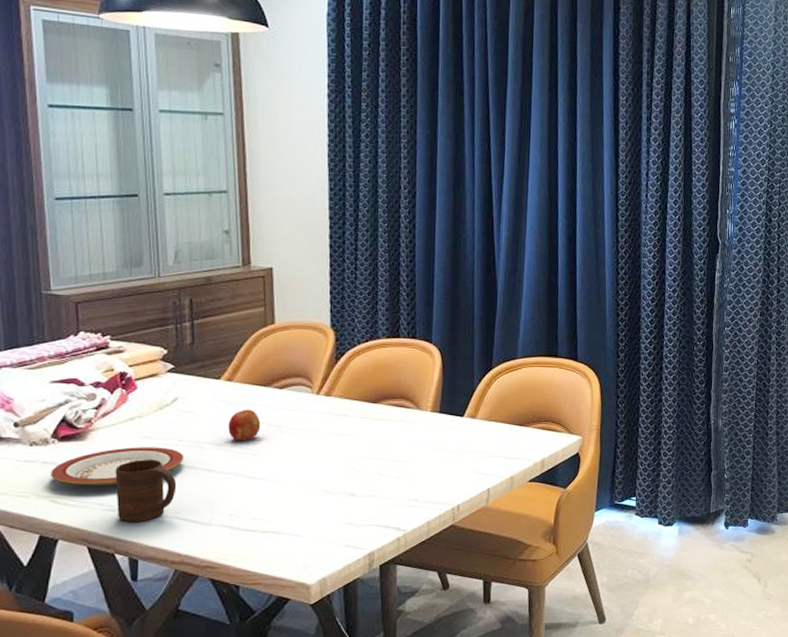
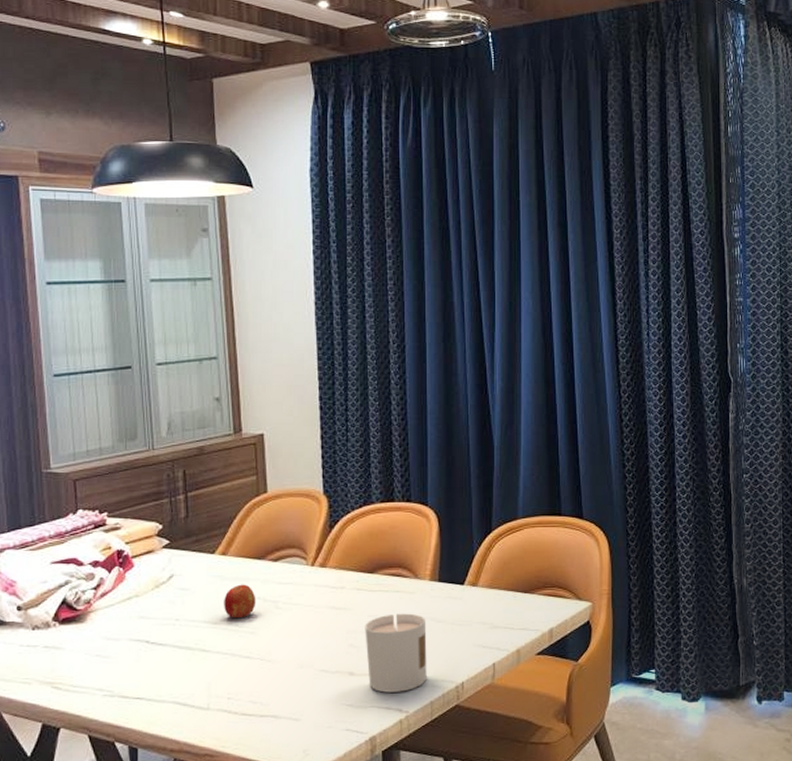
plate: present [51,447,185,486] -> none [52,627,181,671]
cup: present [115,460,177,522] -> none [114,641,174,708]
candle: none [367,438,426,513] -> present [365,611,427,693]

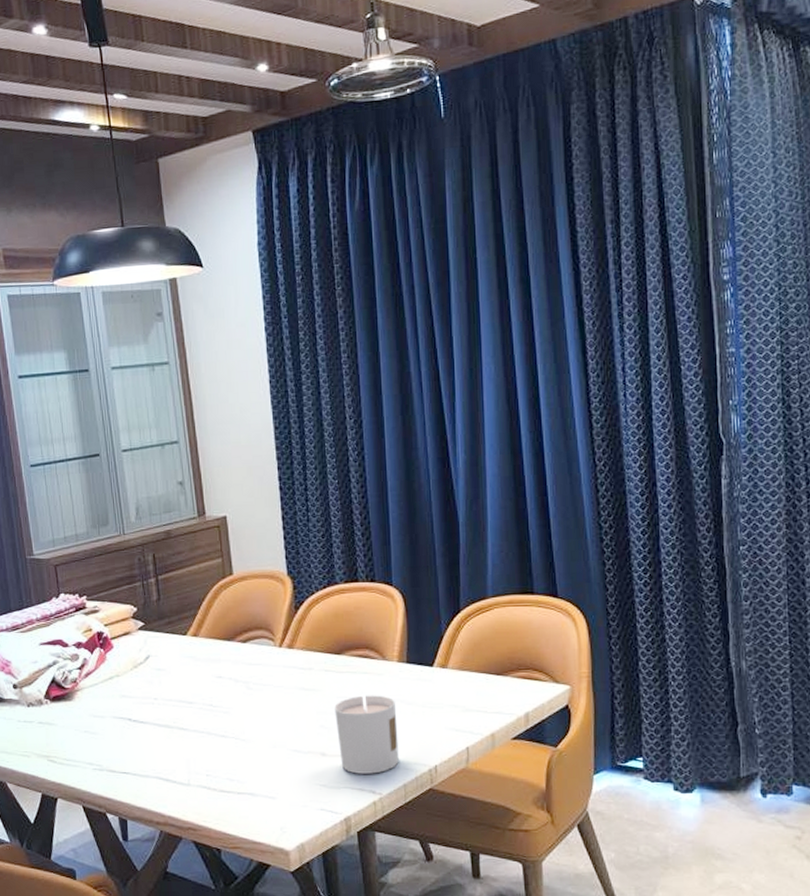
fruit: present [224,584,256,619] -> none [197,665,228,699]

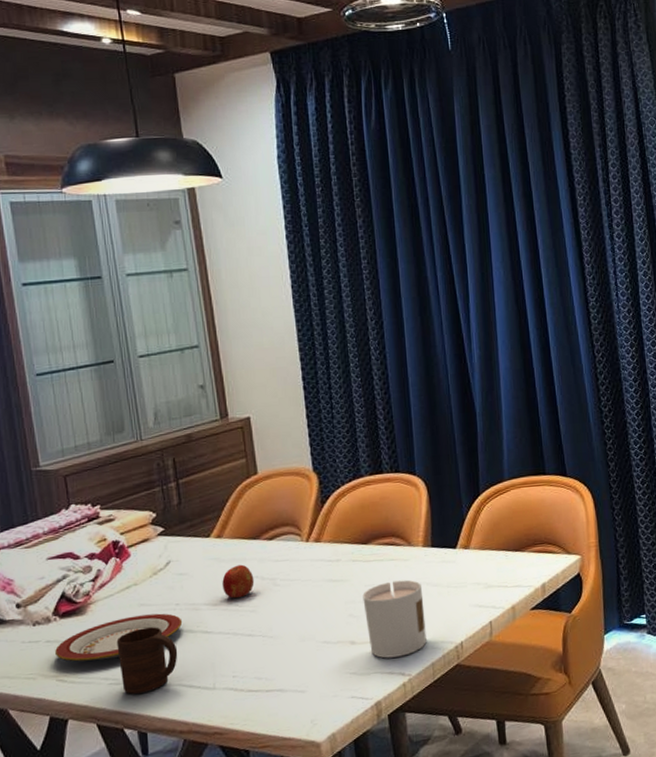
plate: none [46,706,160,746] -> present [55,613,183,662]
cup: none [100,719,156,781] -> present [116,627,178,694]
fruit: none [197,665,228,699] -> present [222,564,255,599]

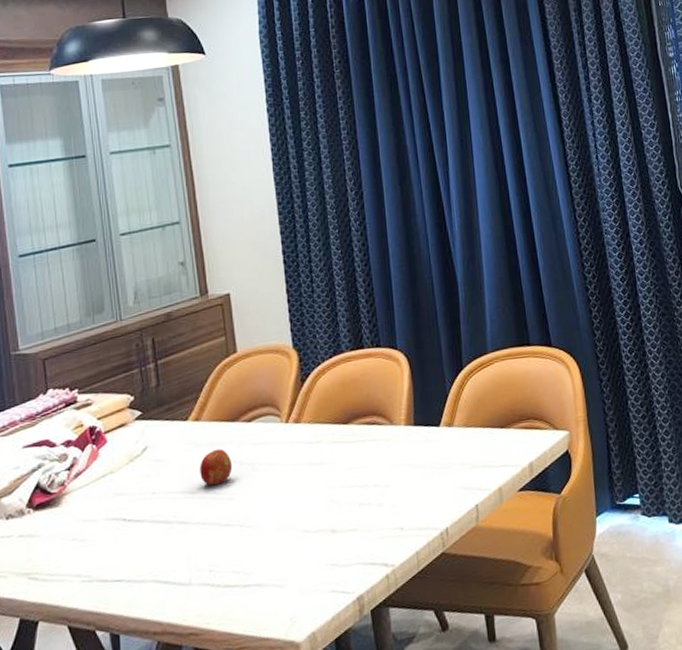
plate: present [55,613,183,662] -> none [28,503,159,558]
cup: present [116,627,178,694] -> none [90,518,153,592]
candle: present [362,579,427,659] -> none [343,460,410,548]

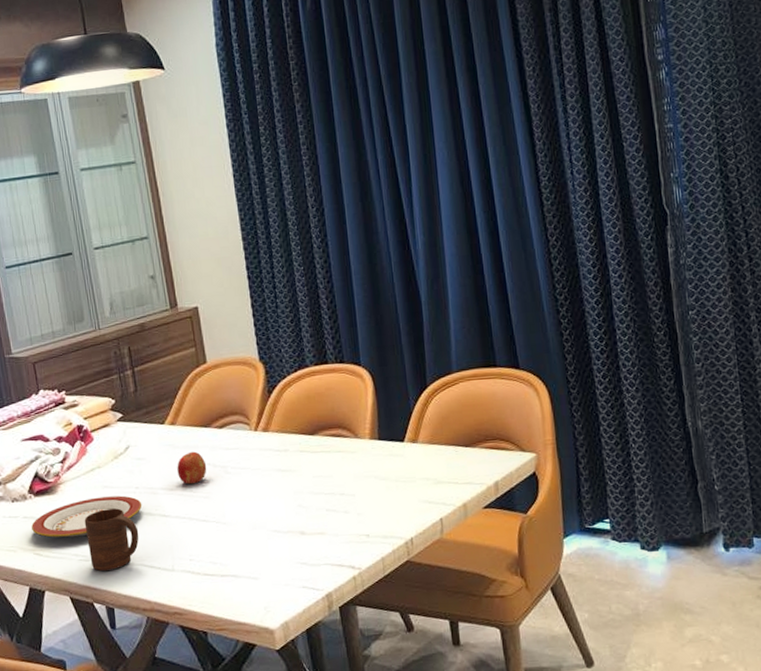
plate: none [28,503,159,558] -> present [31,495,143,538]
cup: none [90,518,153,592] -> present [84,508,139,571]

